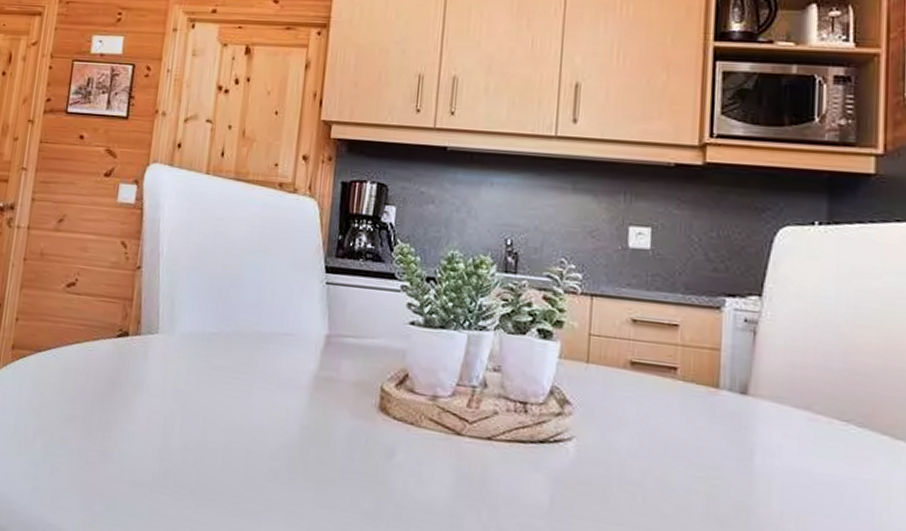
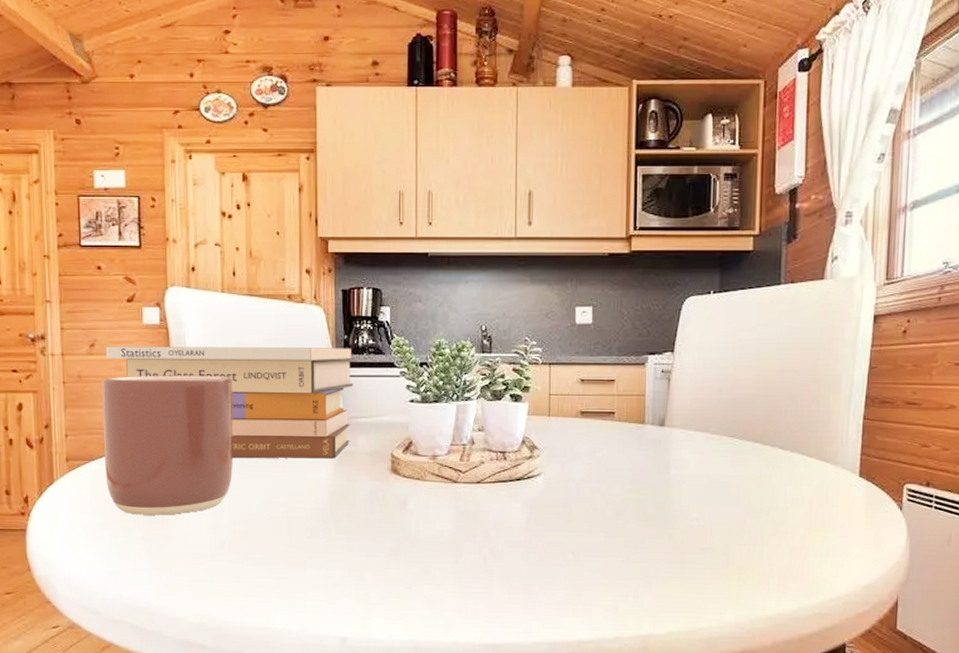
mug: none [49,257,205,429] -> present [101,375,234,515]
books: none [72,223,347,384] -> present [105,346,354,459]

